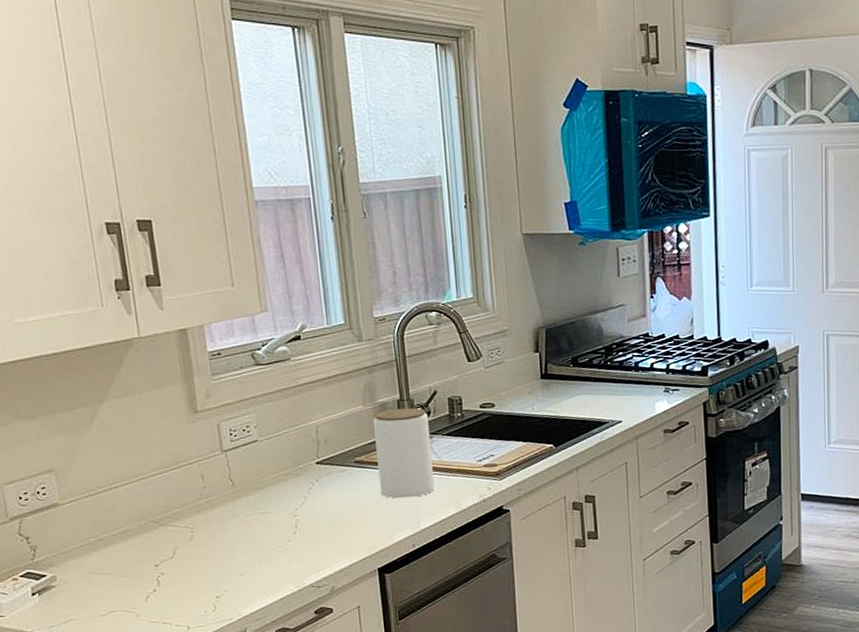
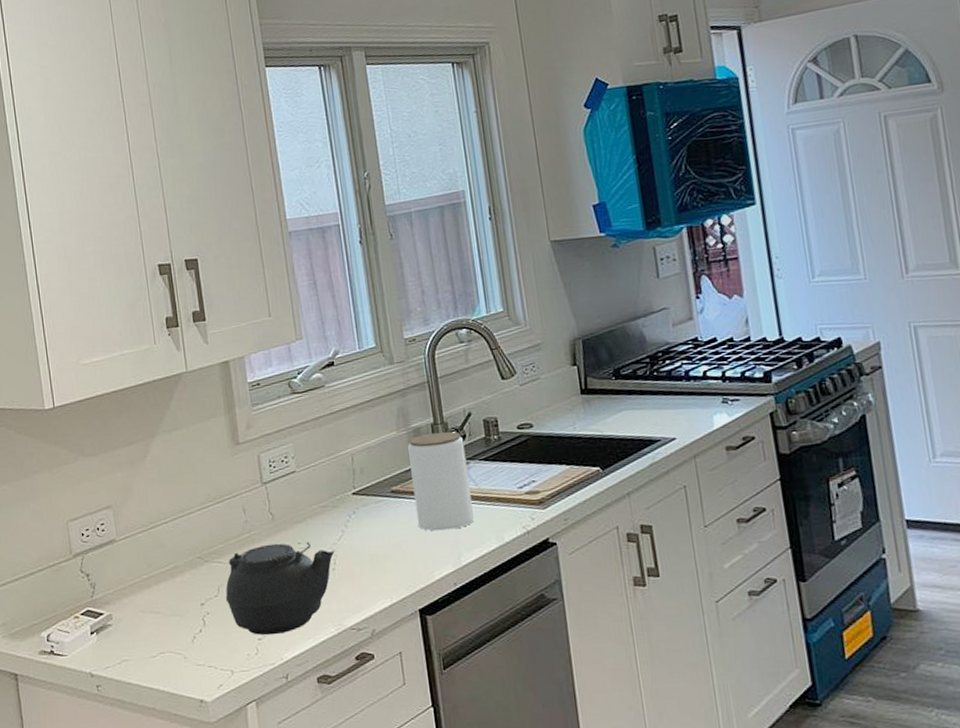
teapot: none [181,507,296,594] -> present [225,542,335,636]

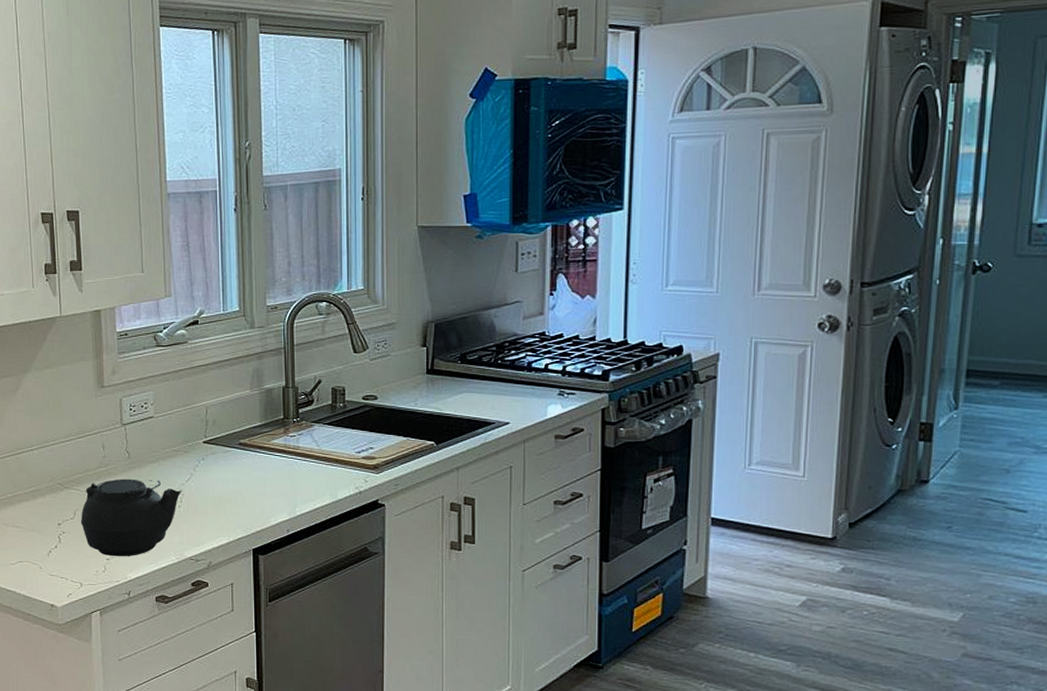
jar: present [407,431,475,531] -> none [258,395,313,483]

